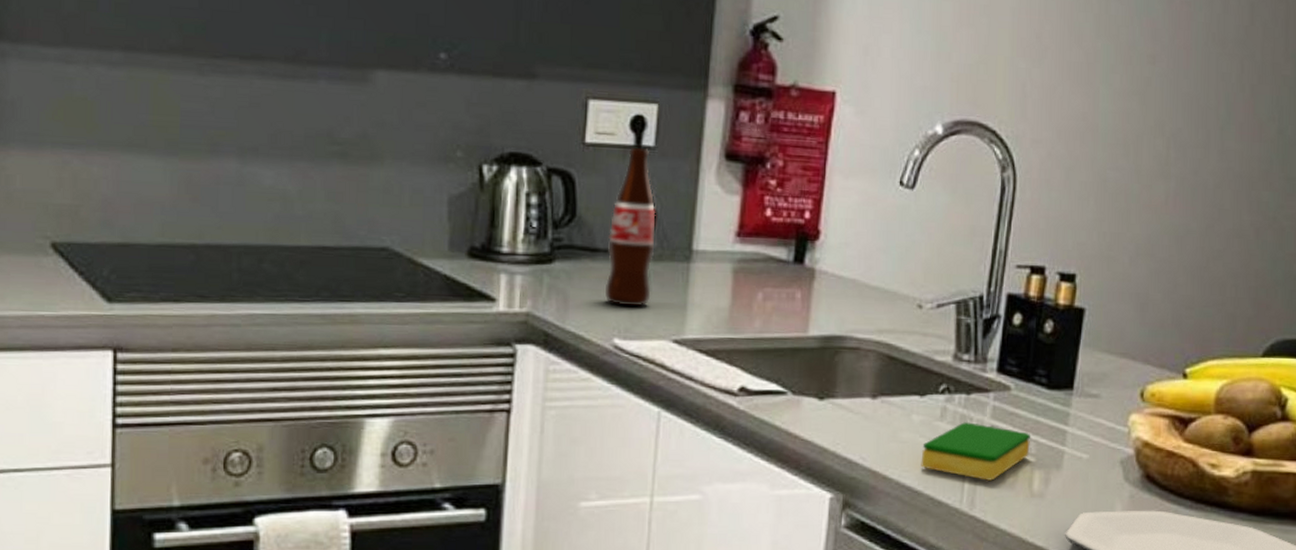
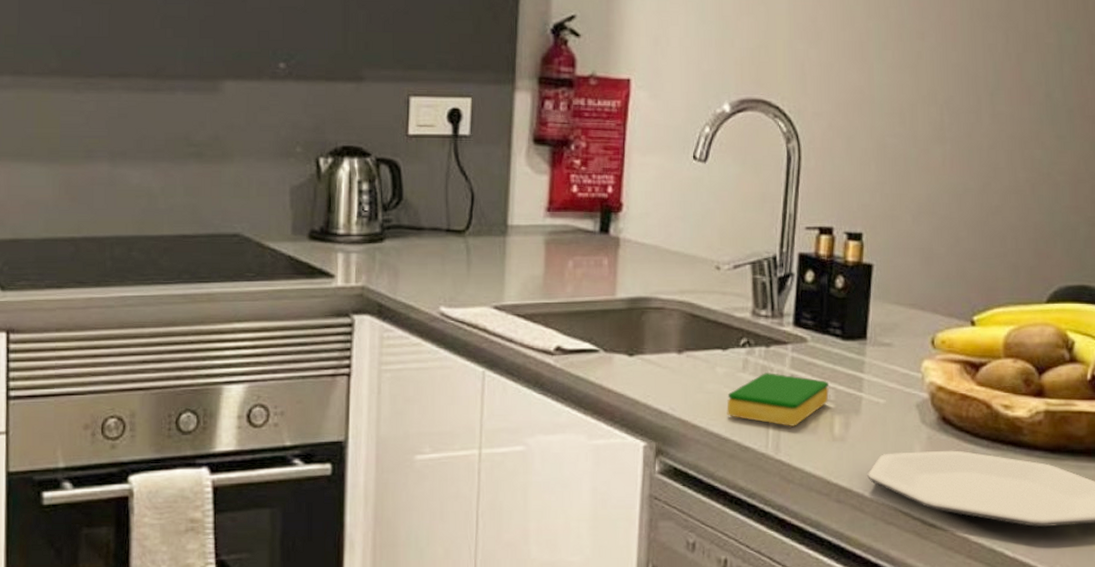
bottle: present [604,148,656,307] -> none [430,137,474,278]

